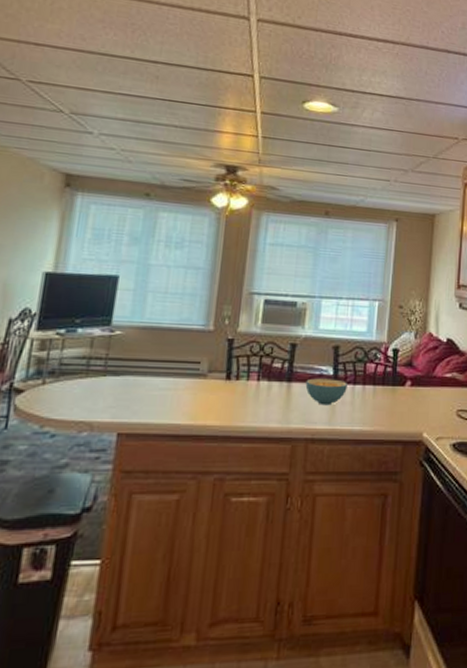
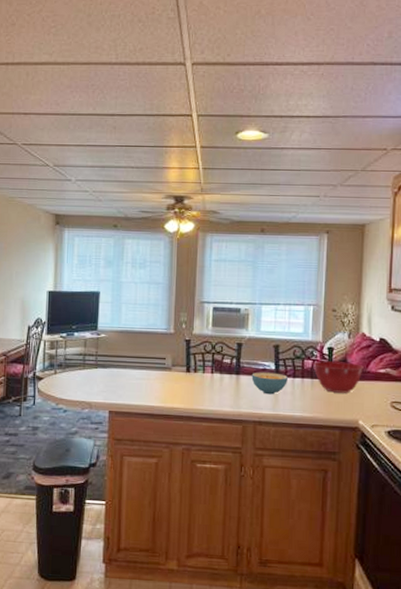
mixing bowl: none [376,364,430,402] -> present [313,361,364,393]

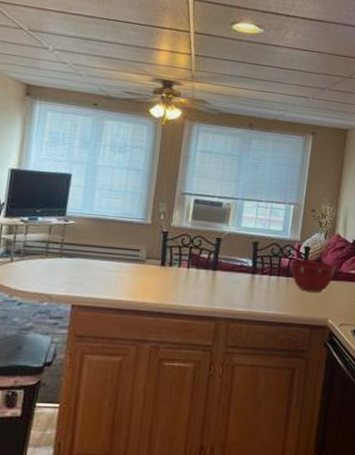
cereal bowl: present [251,372,288,395] -> none [228,268,264,292]

